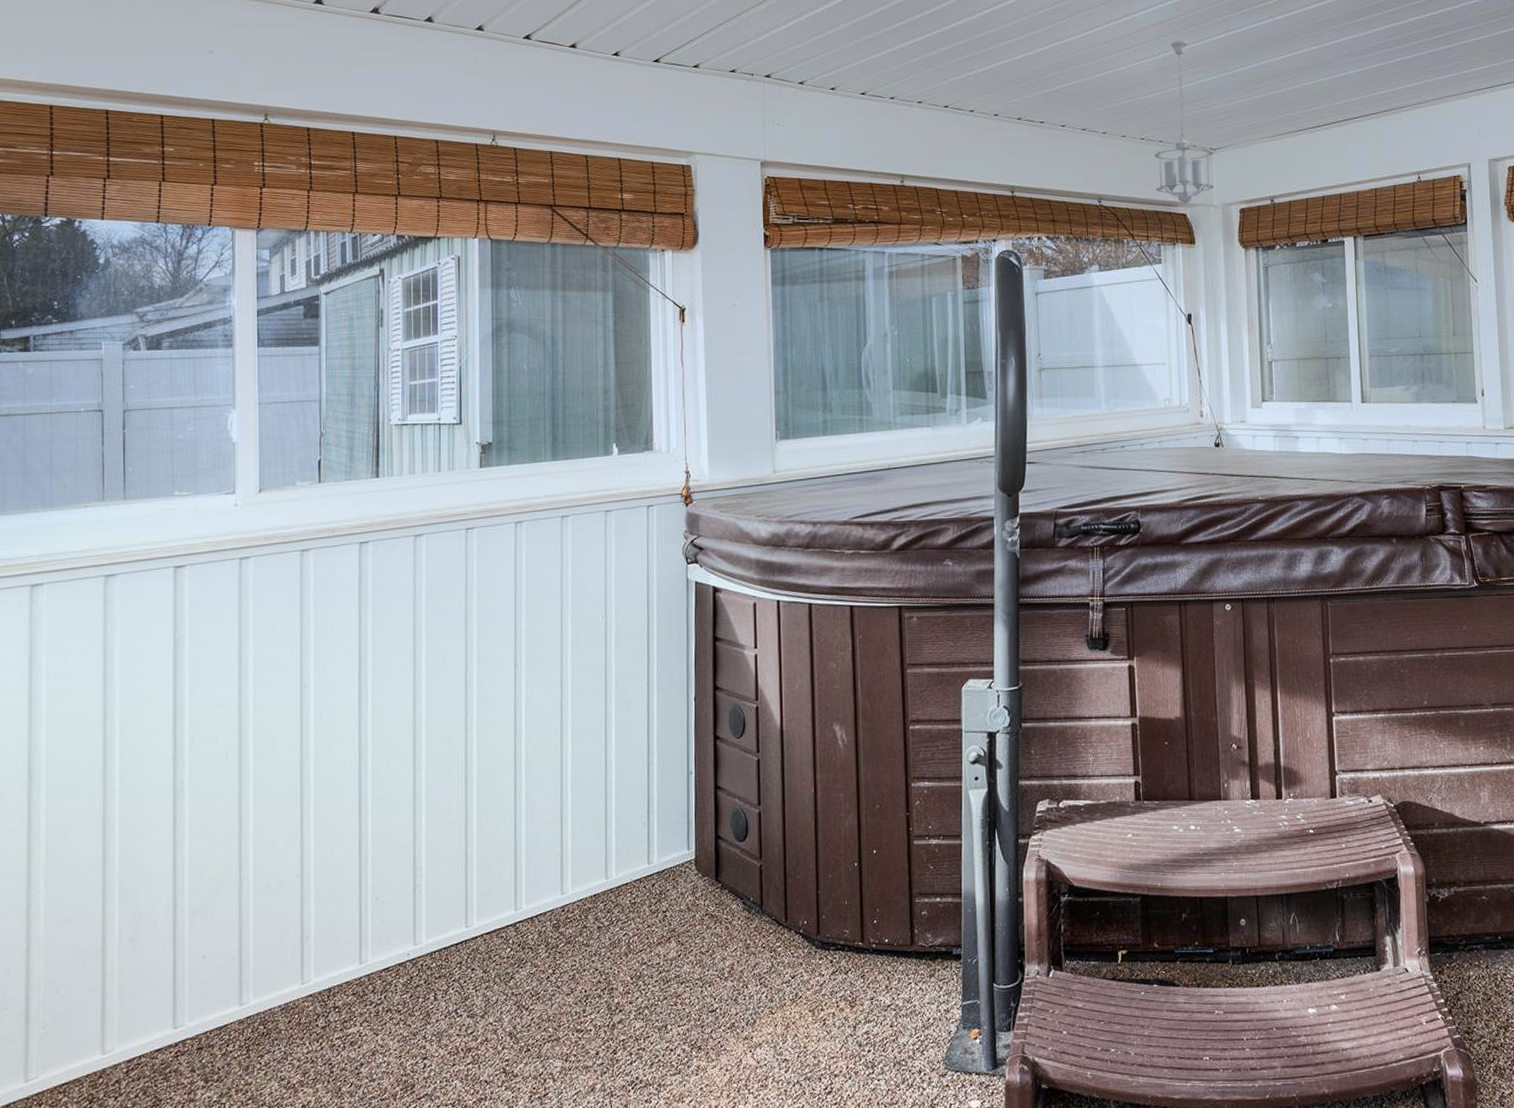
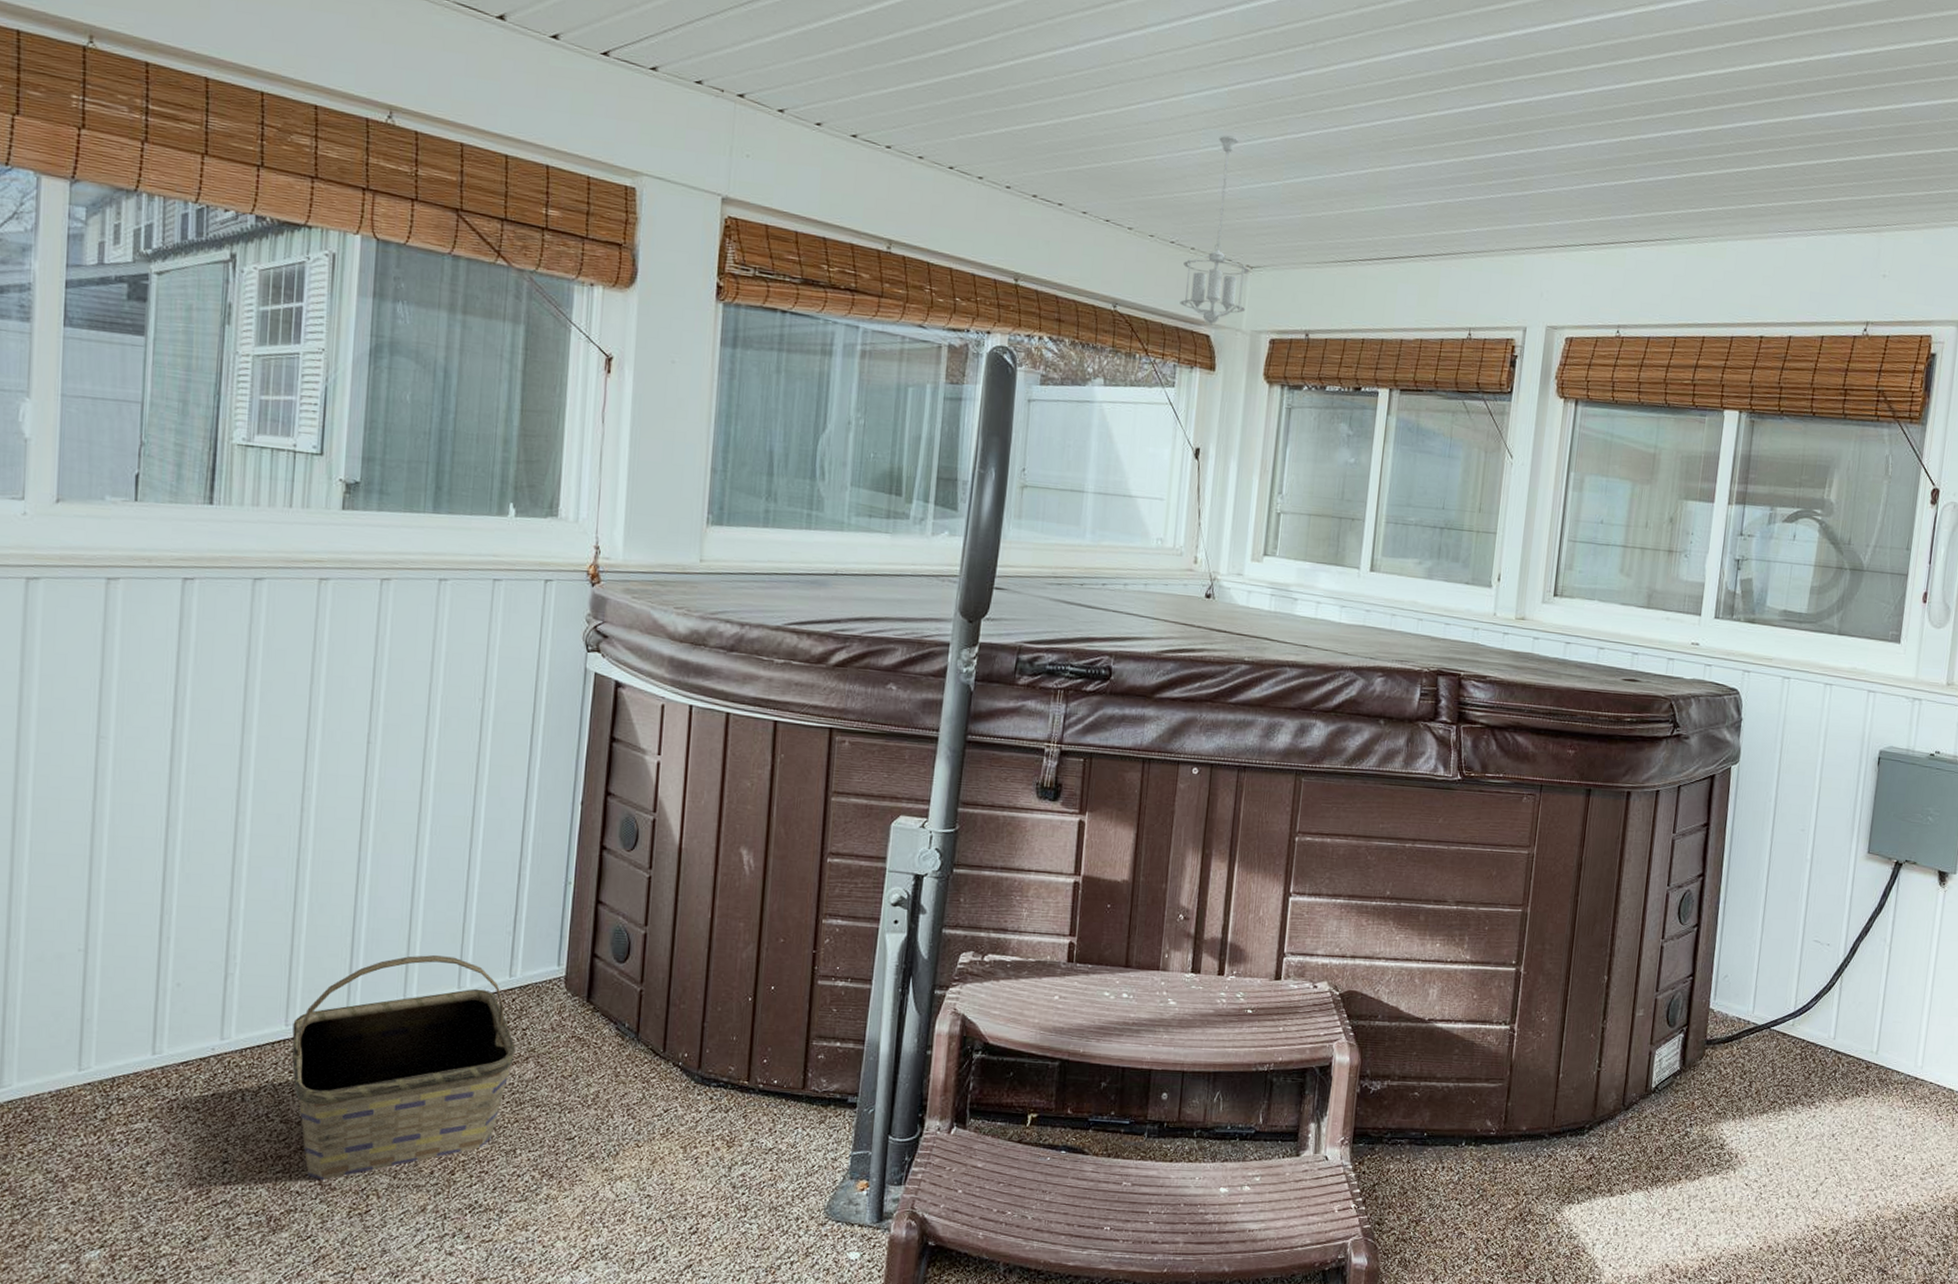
basket: none [472,850,659,1068] -> present [292,954,516,1180]

